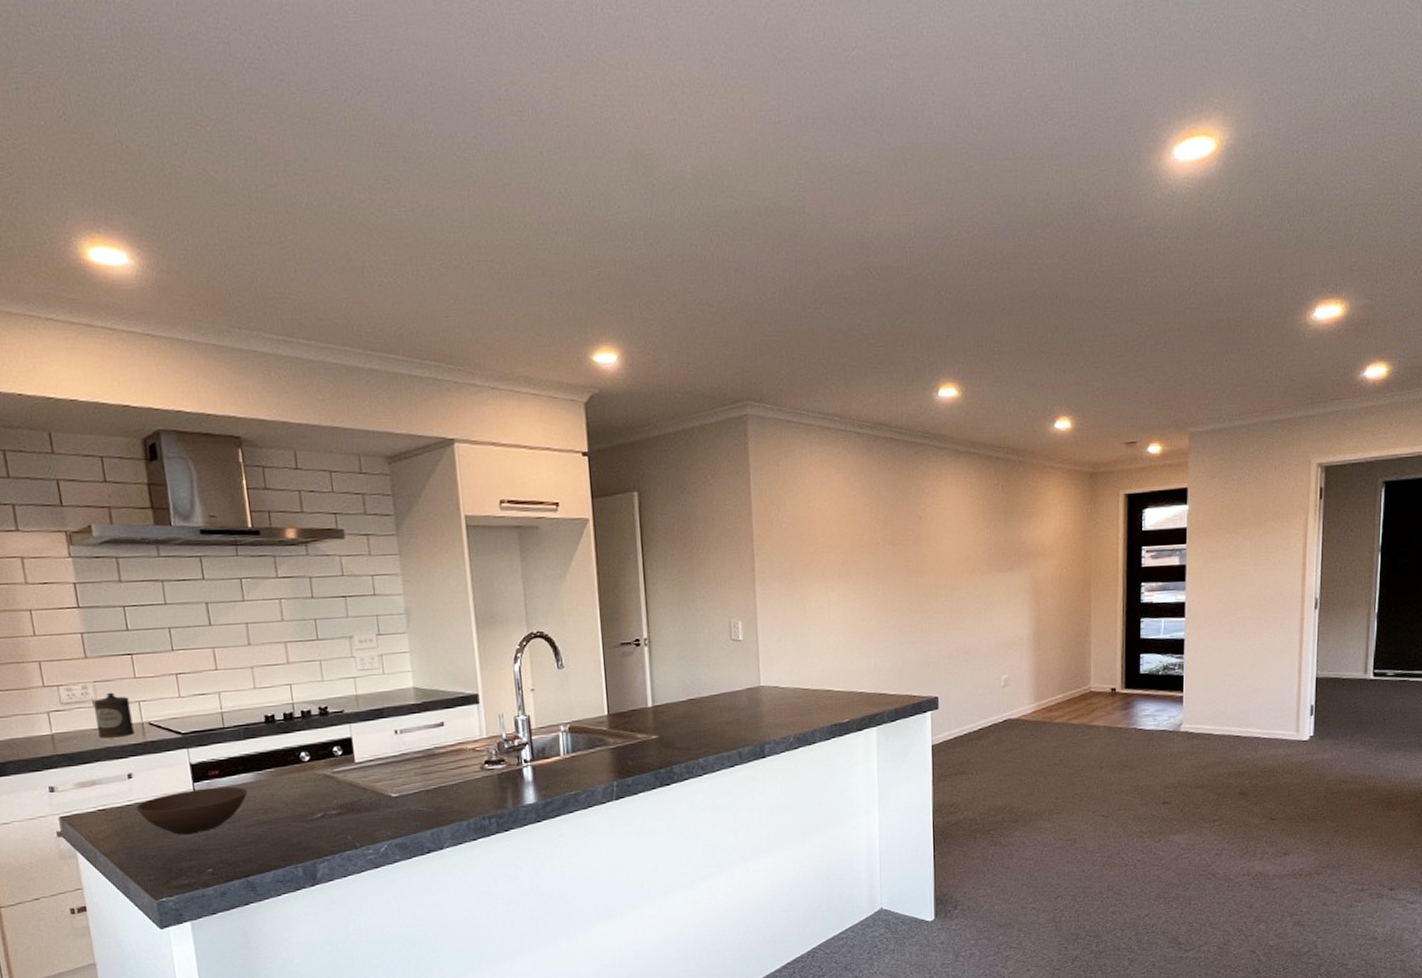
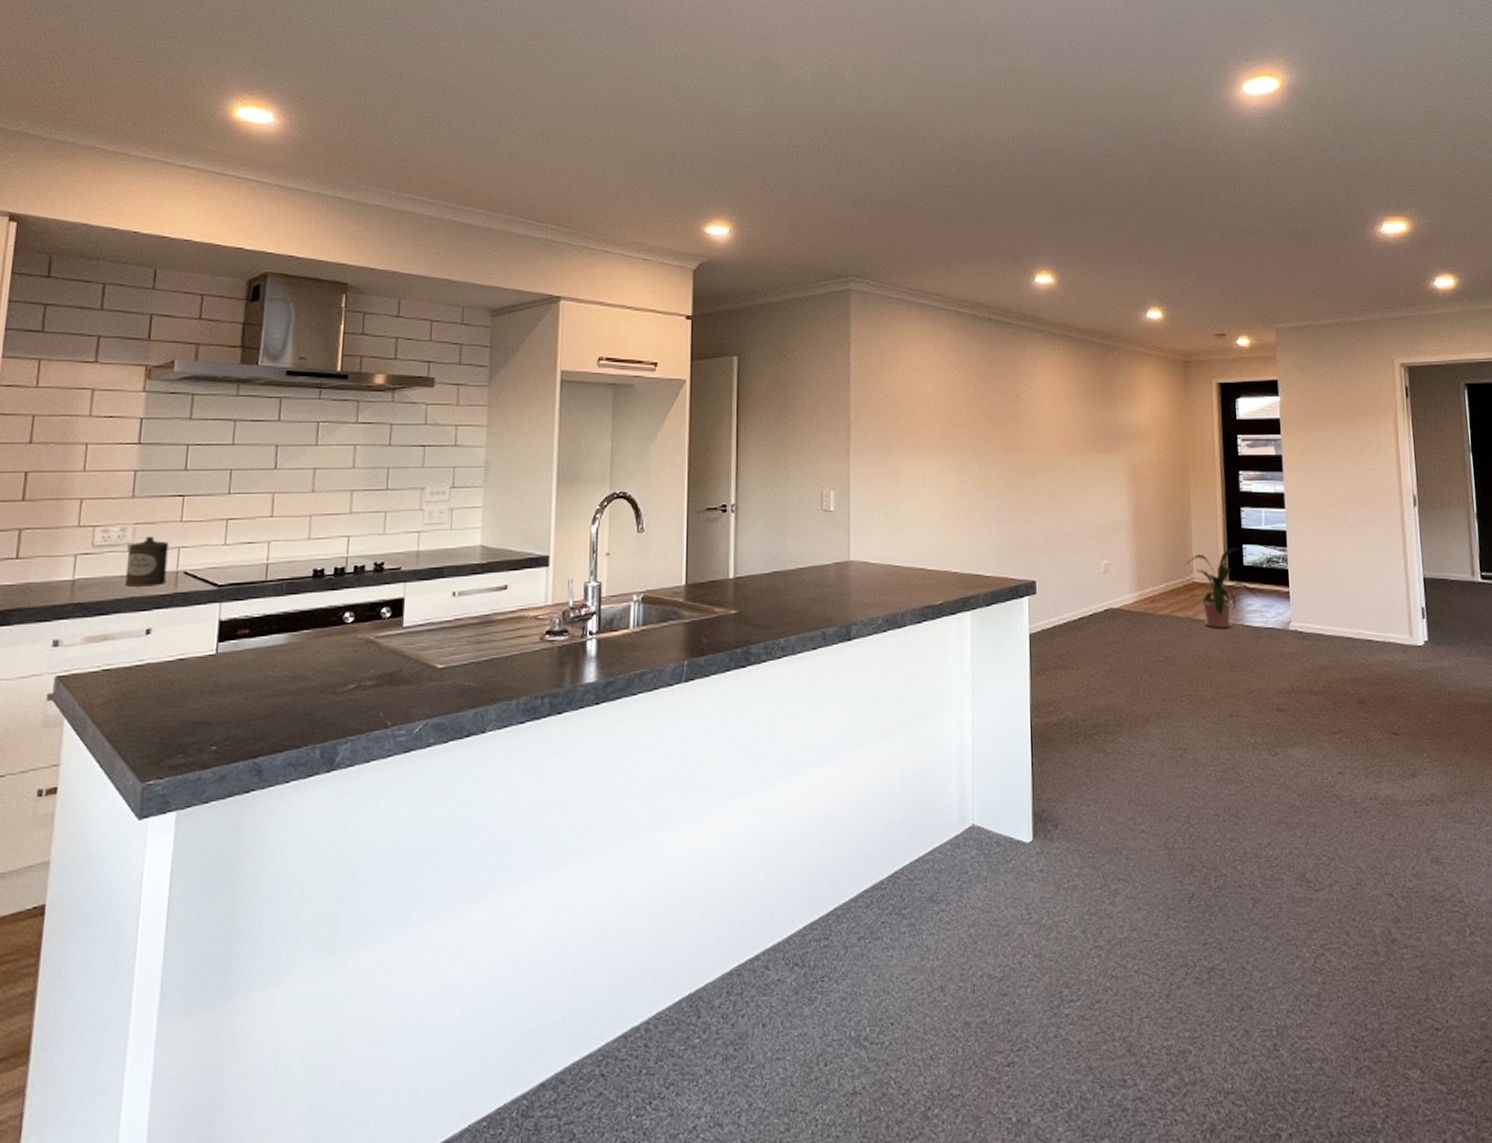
bowl: present [135,786,248,834] -> none [146,648,277,702]
house plant: none [1083,657,1152,734] -> present [1185,548,1258,629]

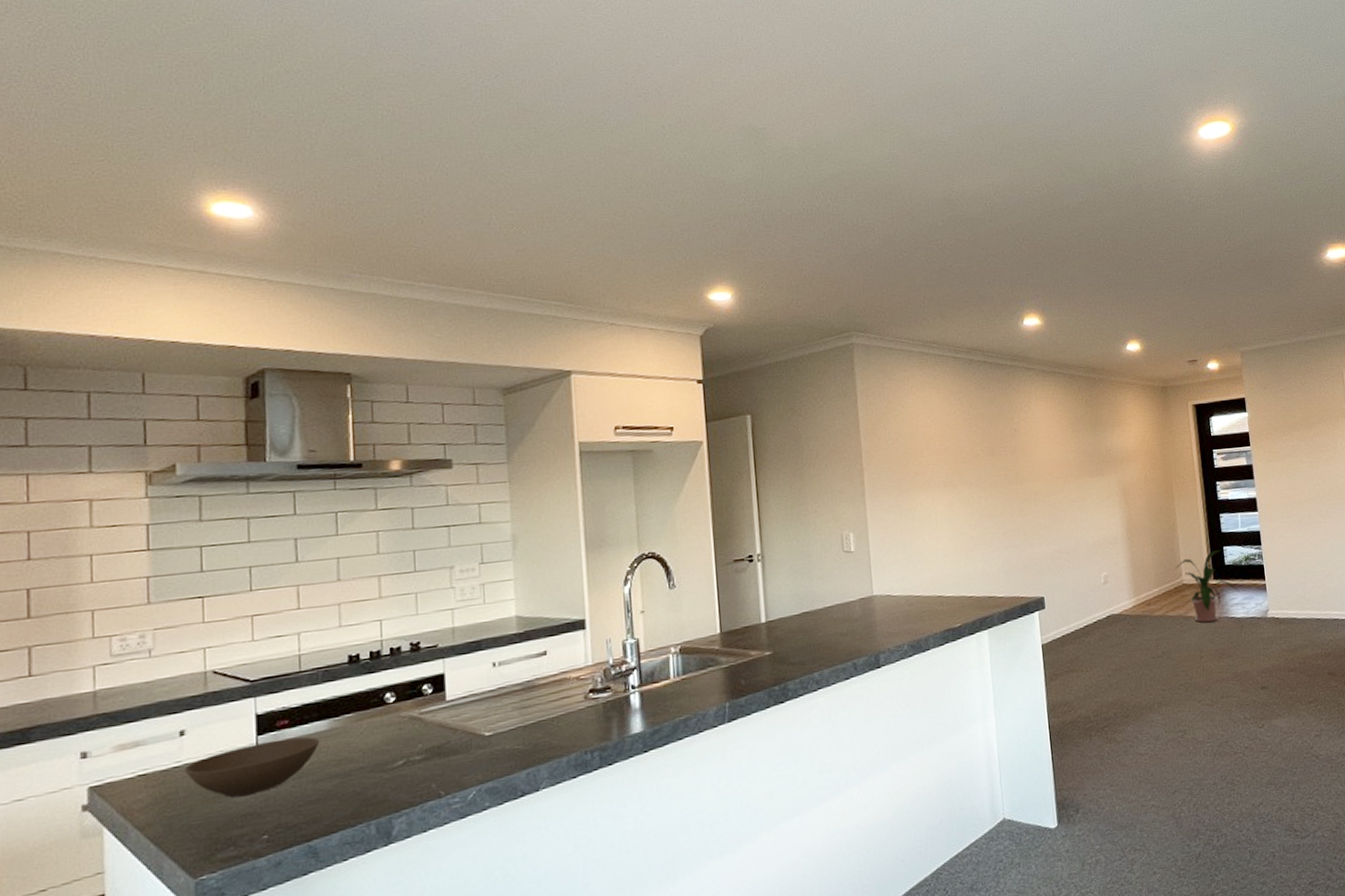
canister: present [125,536,169,587] -> none [149,639,194,692]
bowl: none [146,648,277,702] -> present [184,737,320,797]

